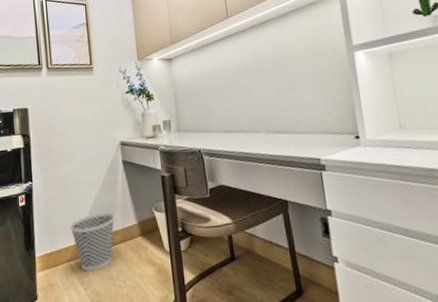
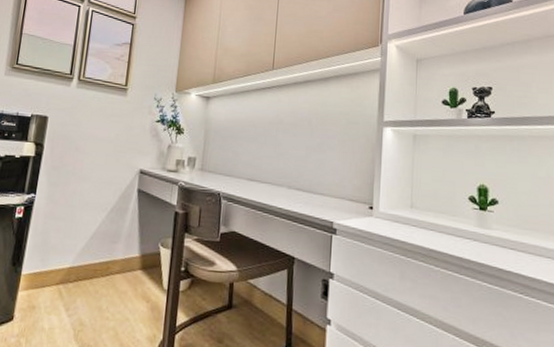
wastebasket: present [70,212,114,271] -> none [66,238,117,299]

